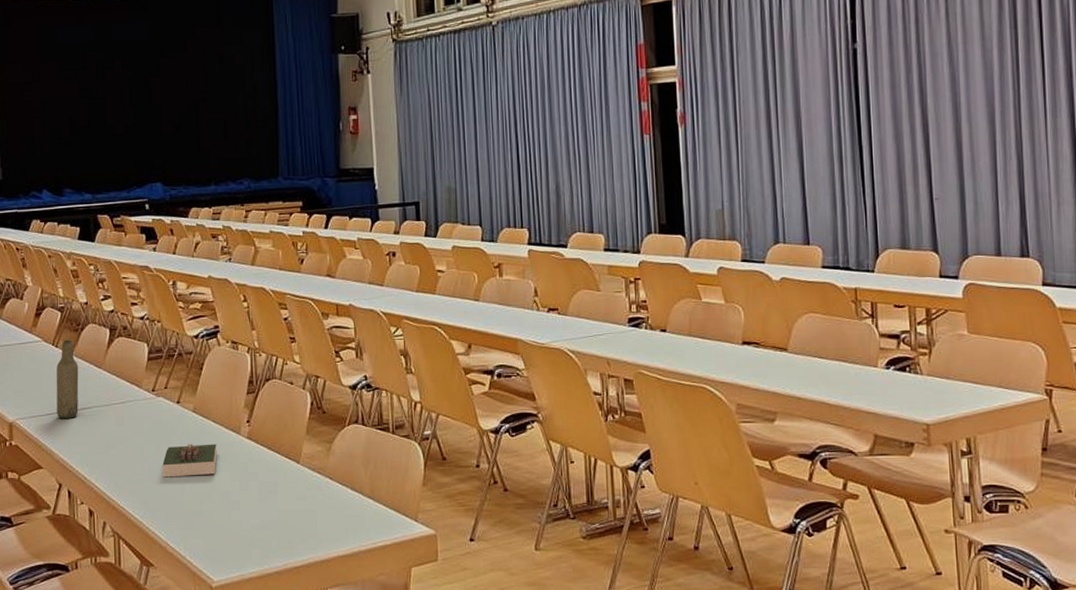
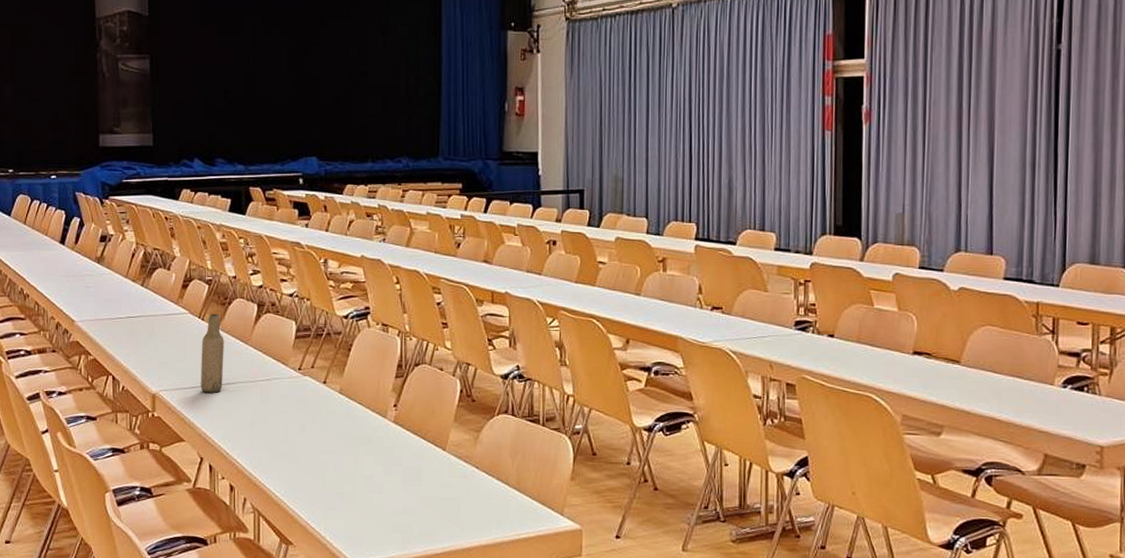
book: present [162,444,217,478] -> none [306,425,362,458]

